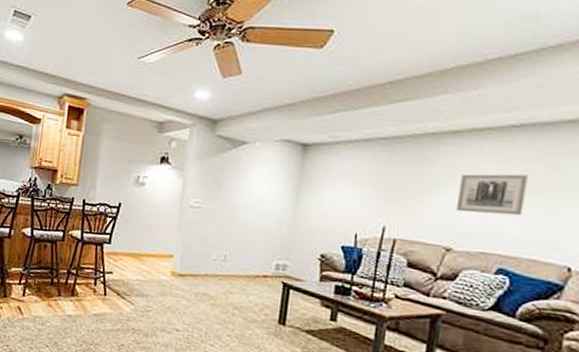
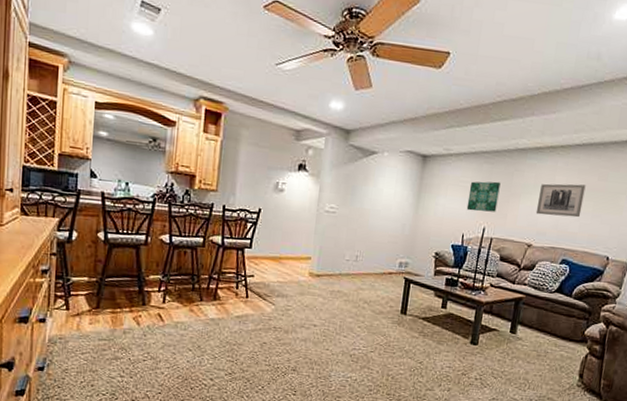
wall art: none [359,172,405,209] -> present [466,181,501,212]

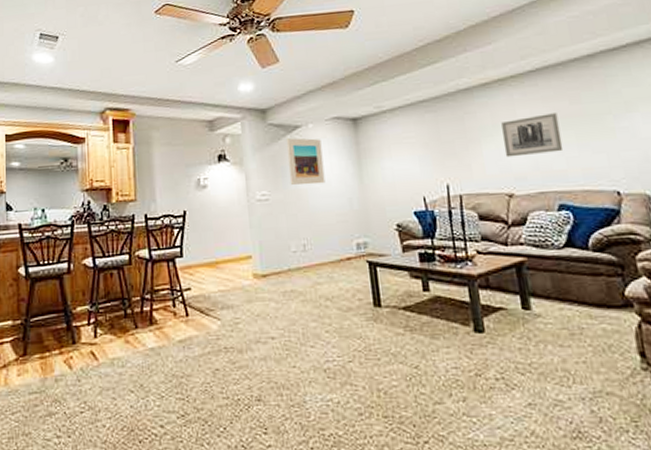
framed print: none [357,161,392,208] -> present [286,138,325,185]
wall art: present [466,181,501,212] -> none [415,129,457,169]

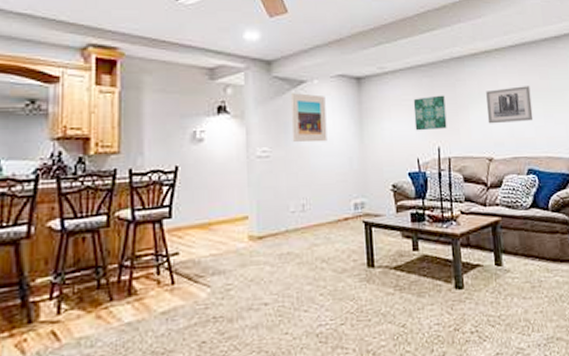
wall art: none [415,129,457,169] -> present [413,95,447,131]

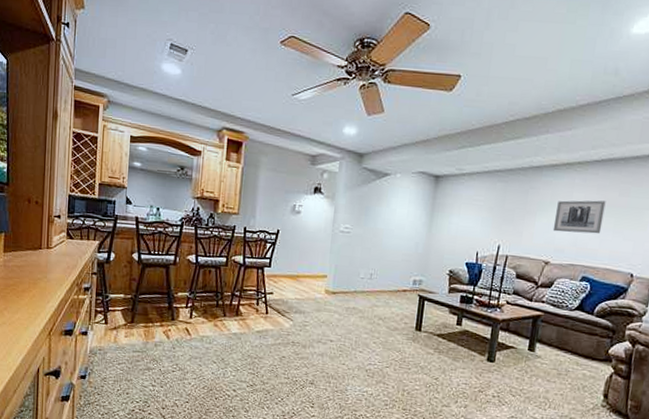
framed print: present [290,93,328,143] -> none [370,183,405,227]
wall art: present [413,95,447,131] -> none [480,199,515,230]

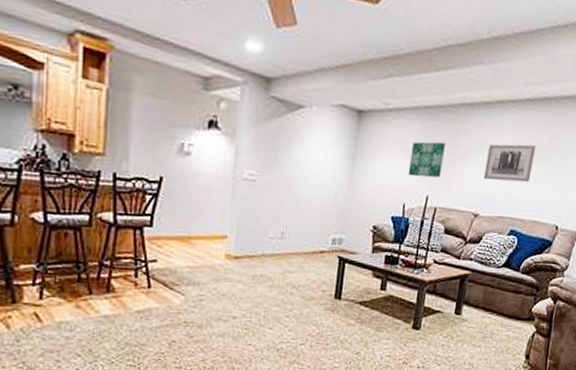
wall art: none [480,199,515,230] -> present [408,141,446,178]

